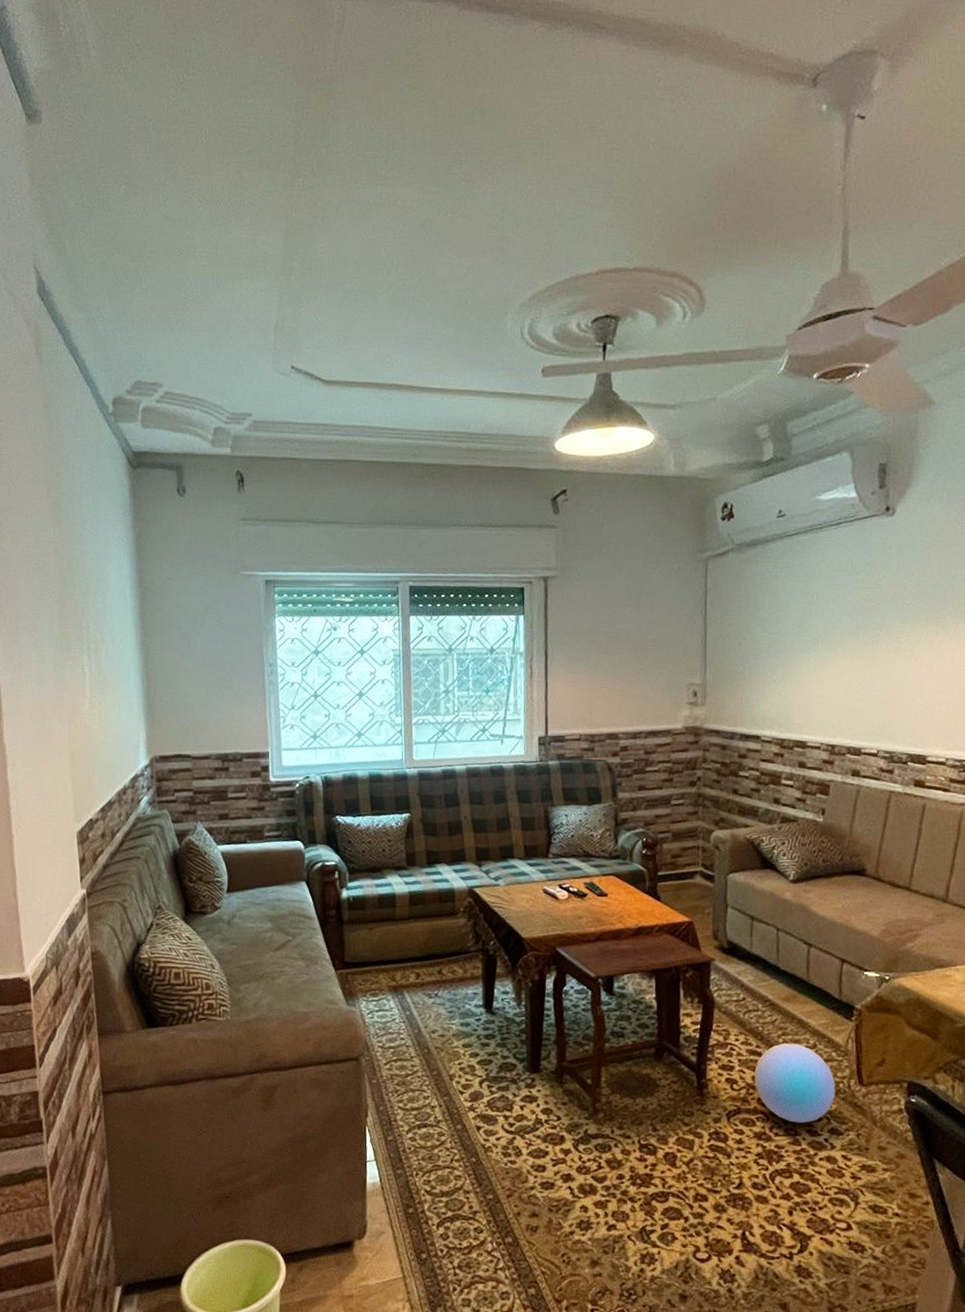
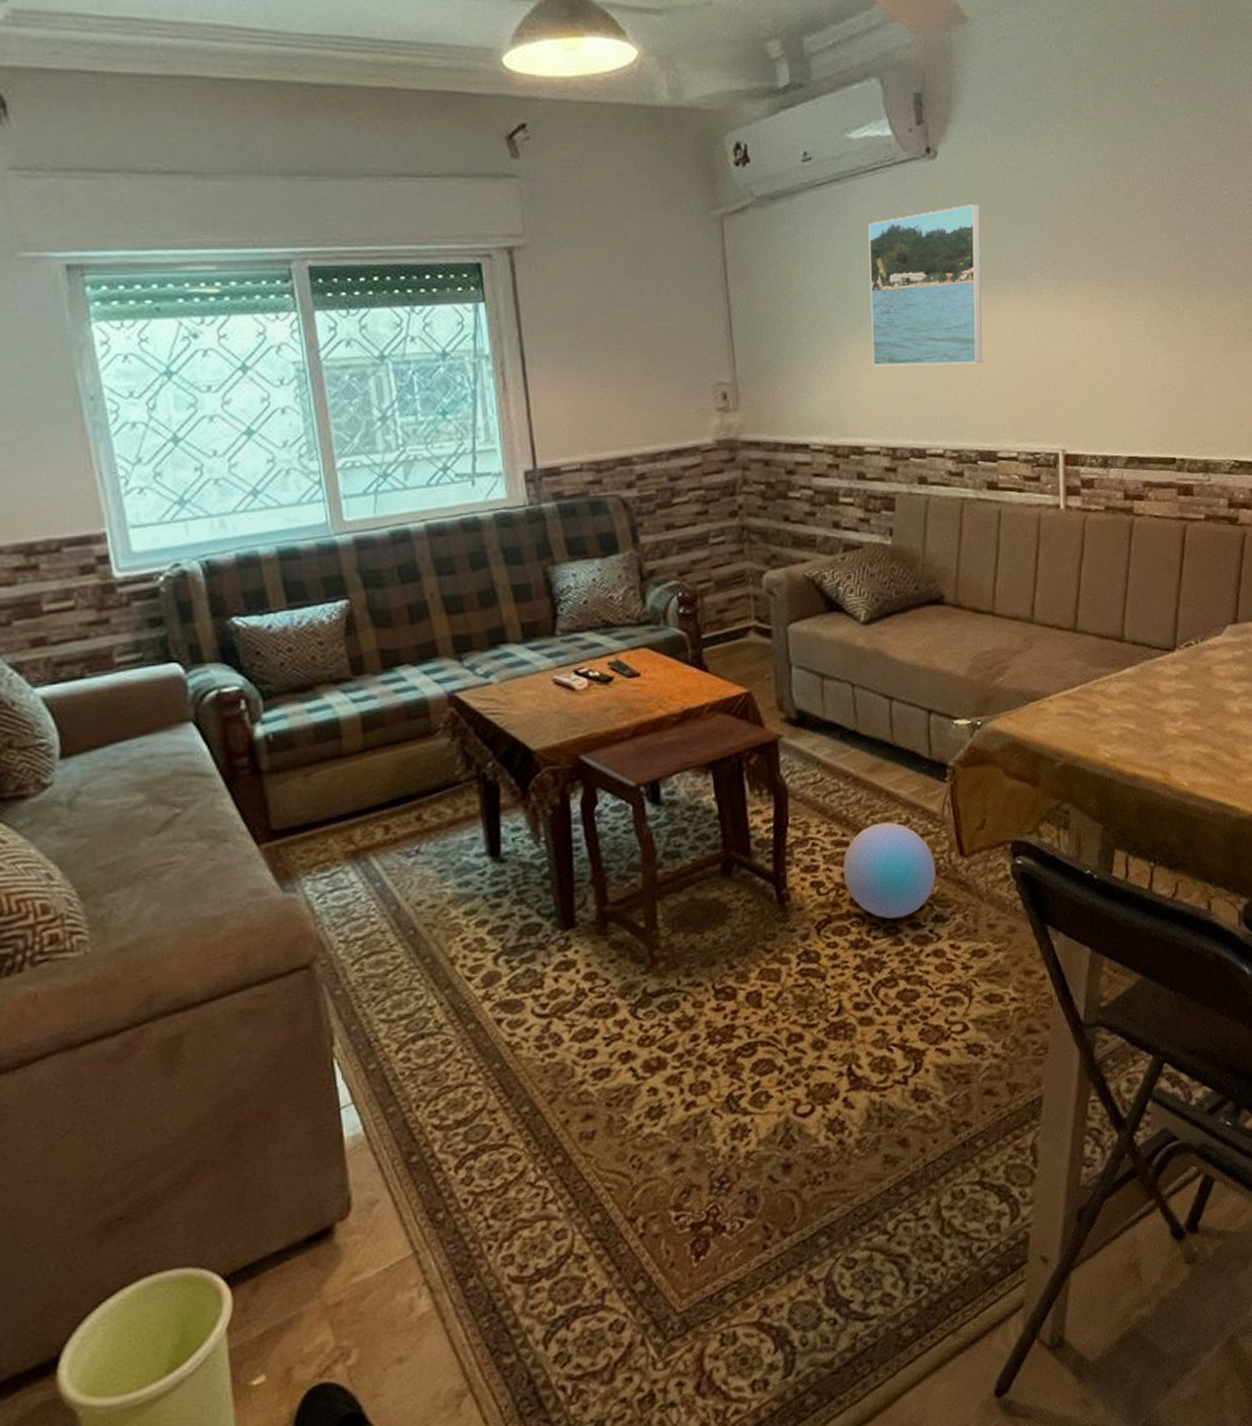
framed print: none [821,553,930,683] -> present [868,204,983,366]

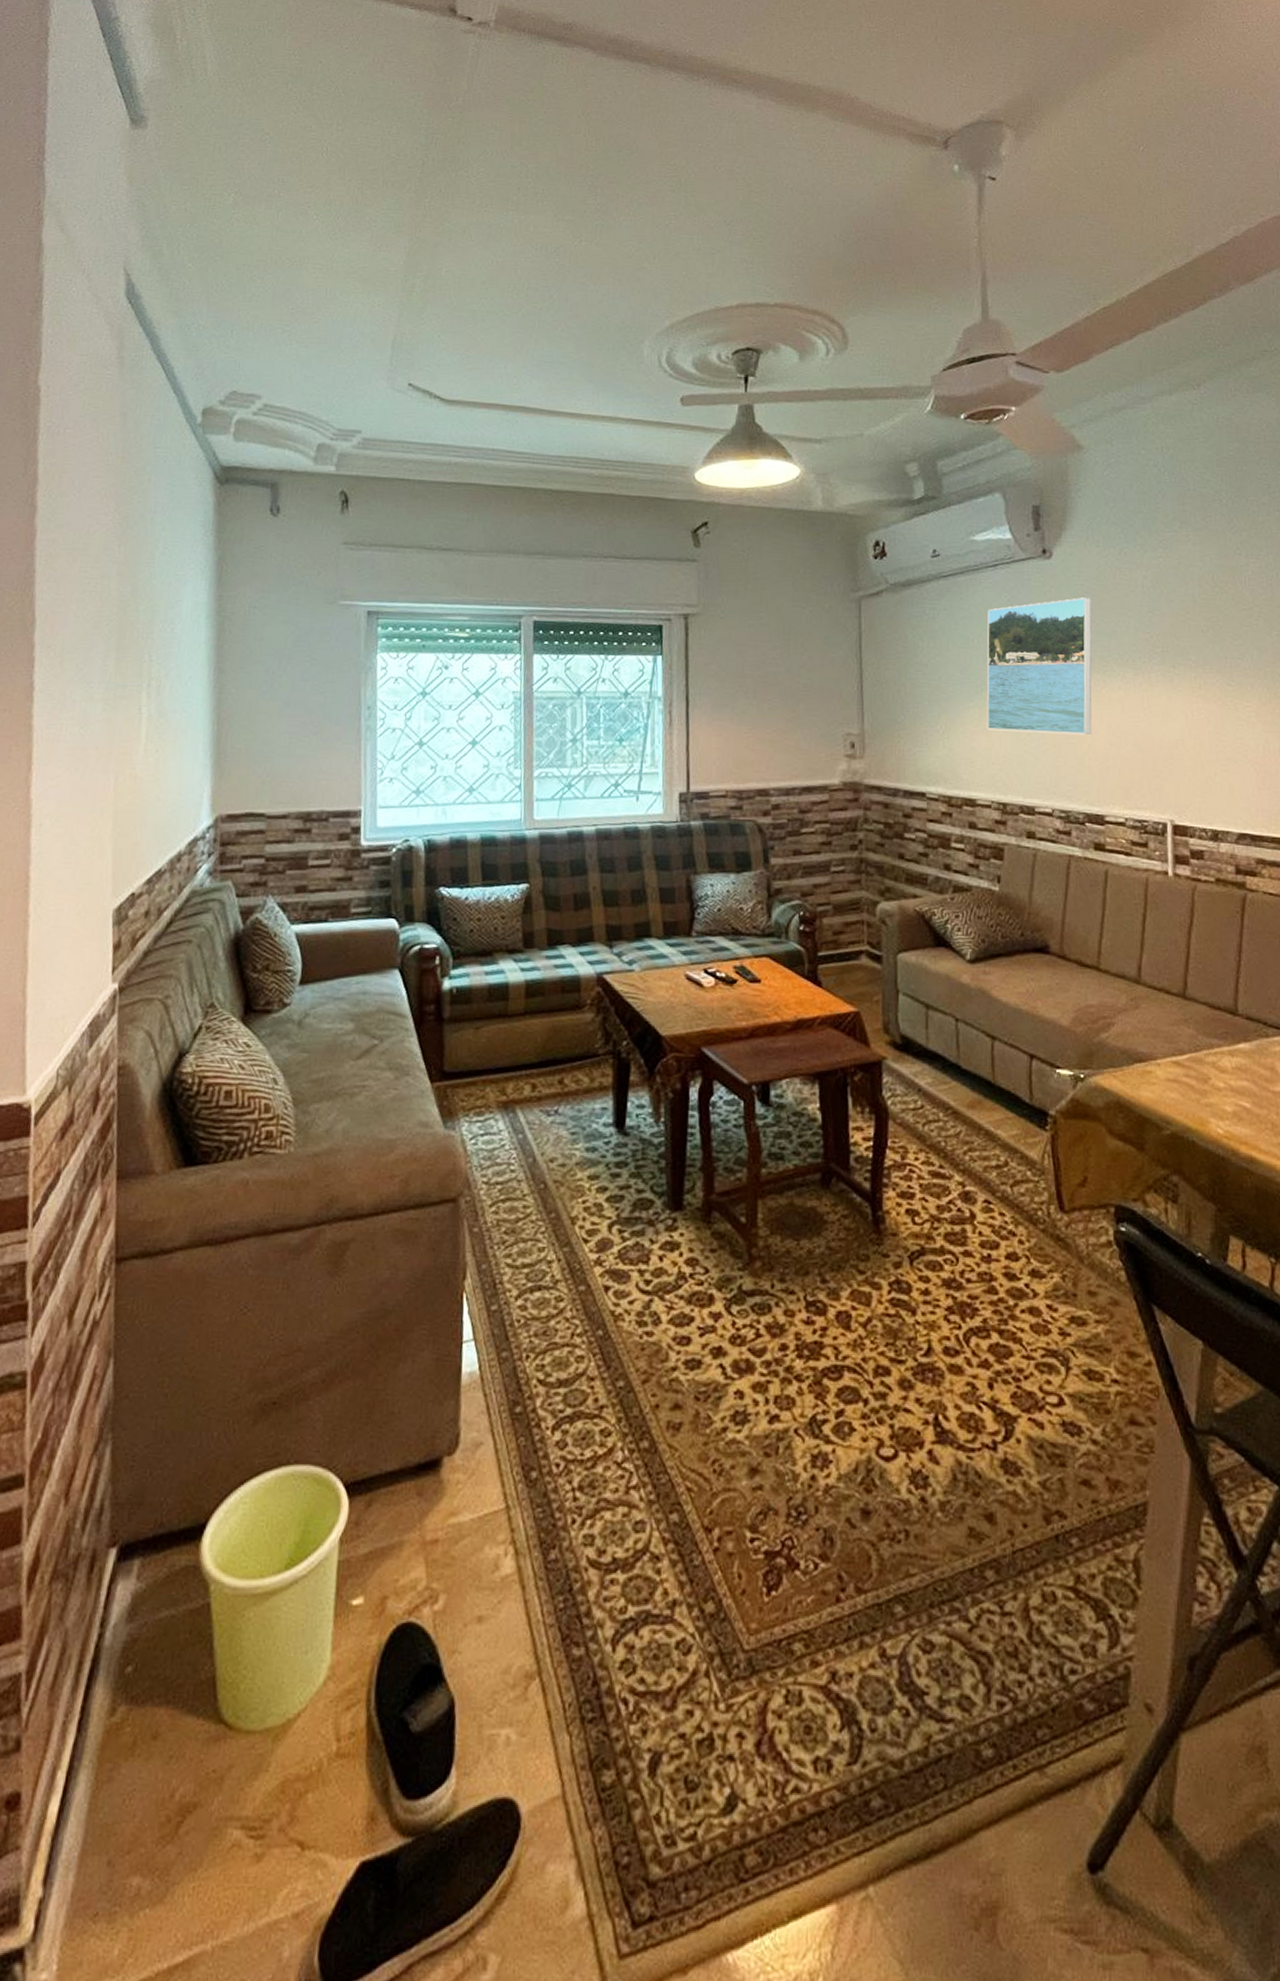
ball: present [843,822,936,920] -> none [939,1160,1033,1265]

